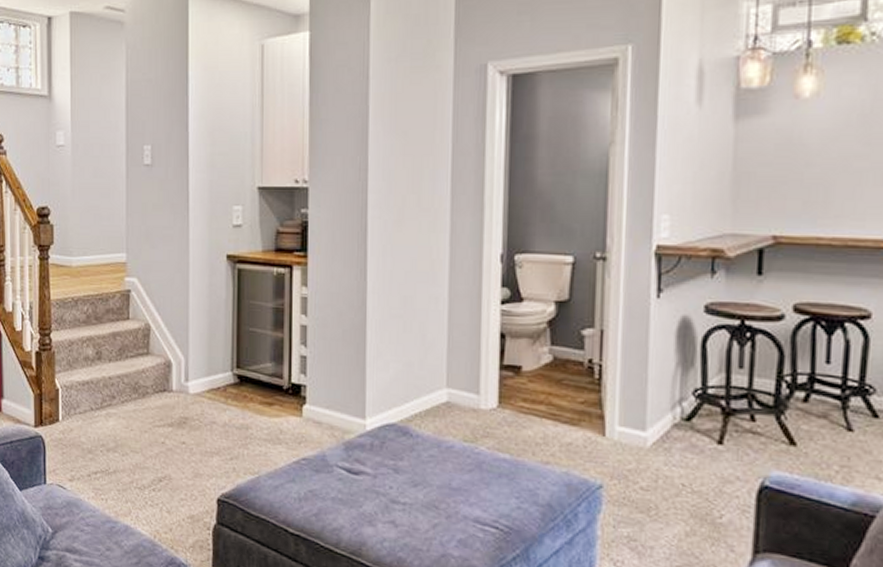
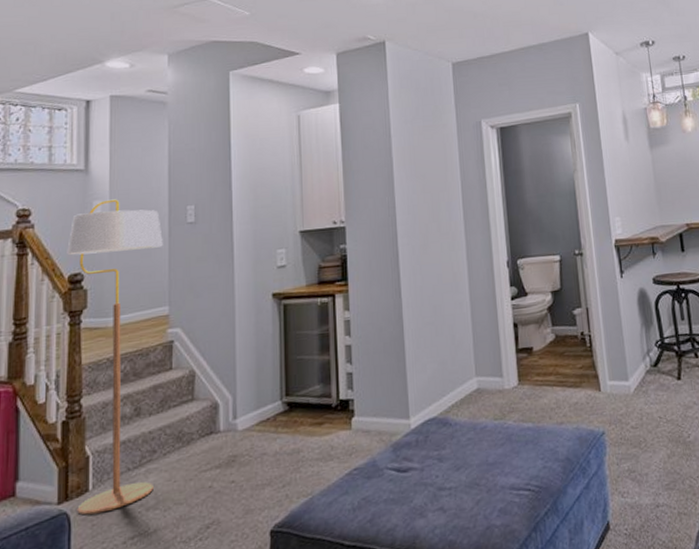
floor lamp: none [35,131,121,444] -> present [67,199,163,515]

